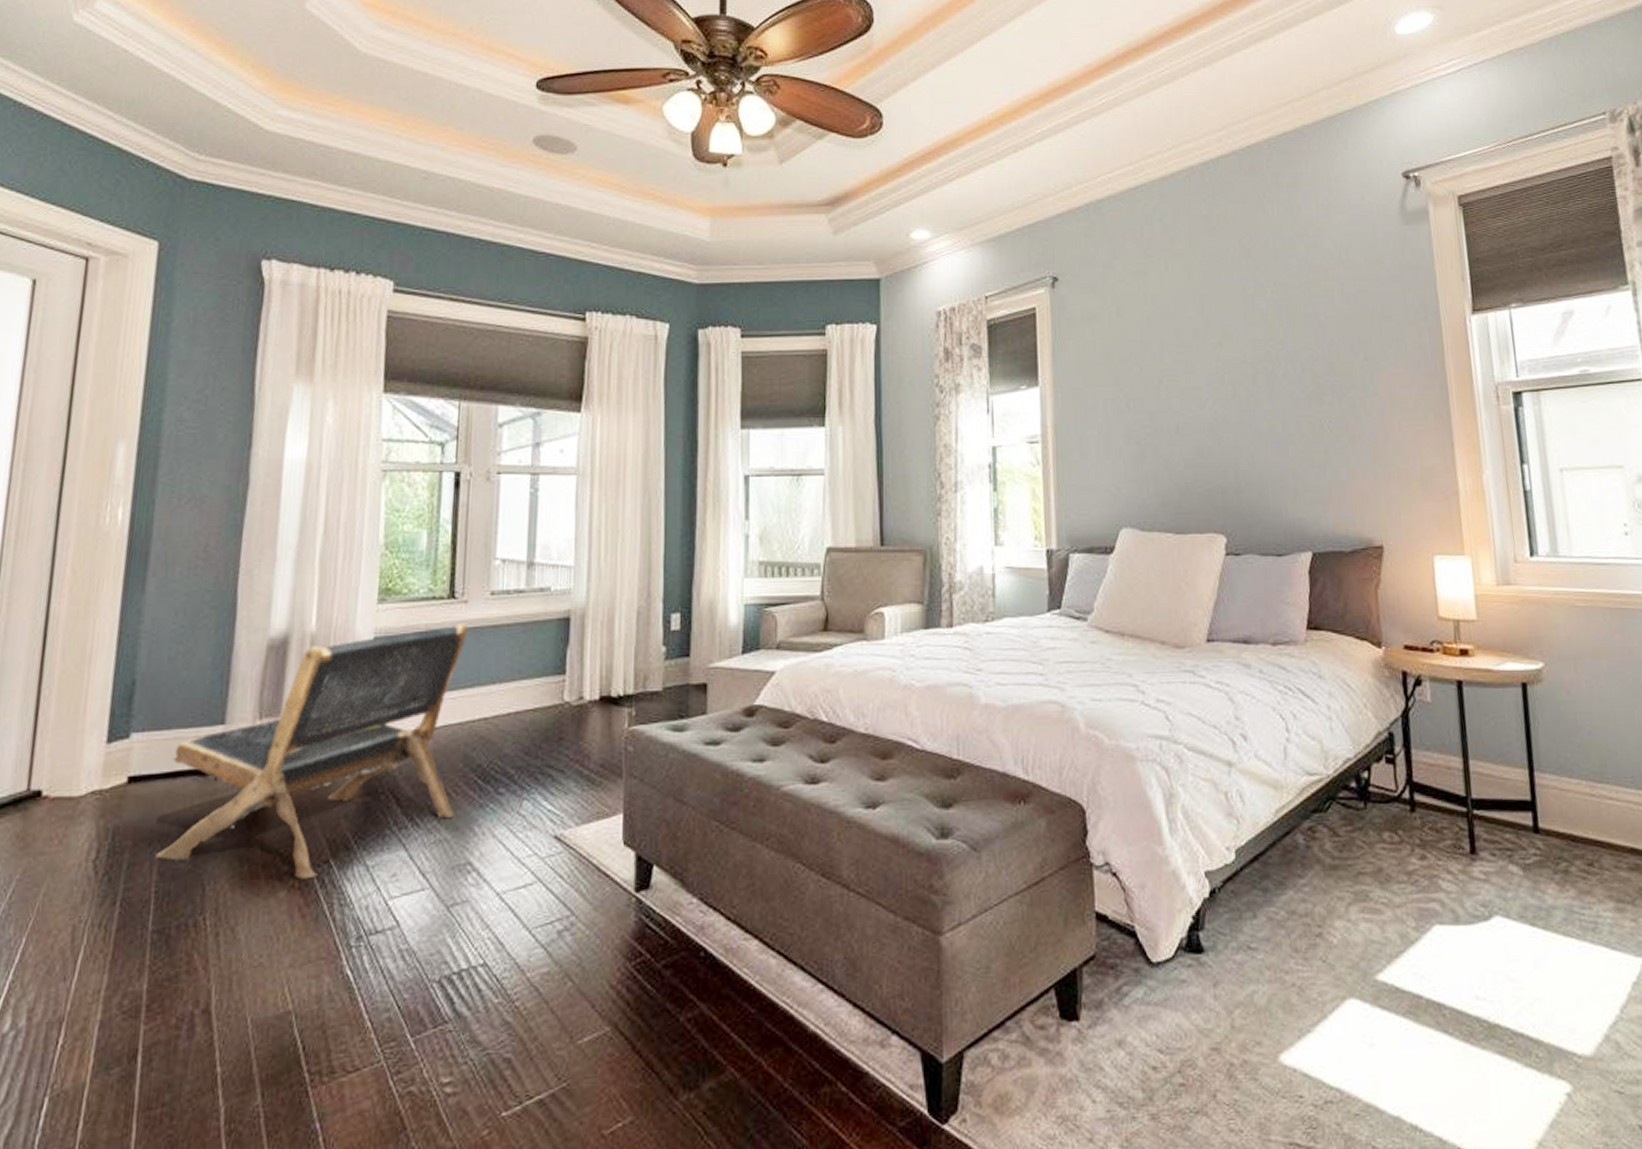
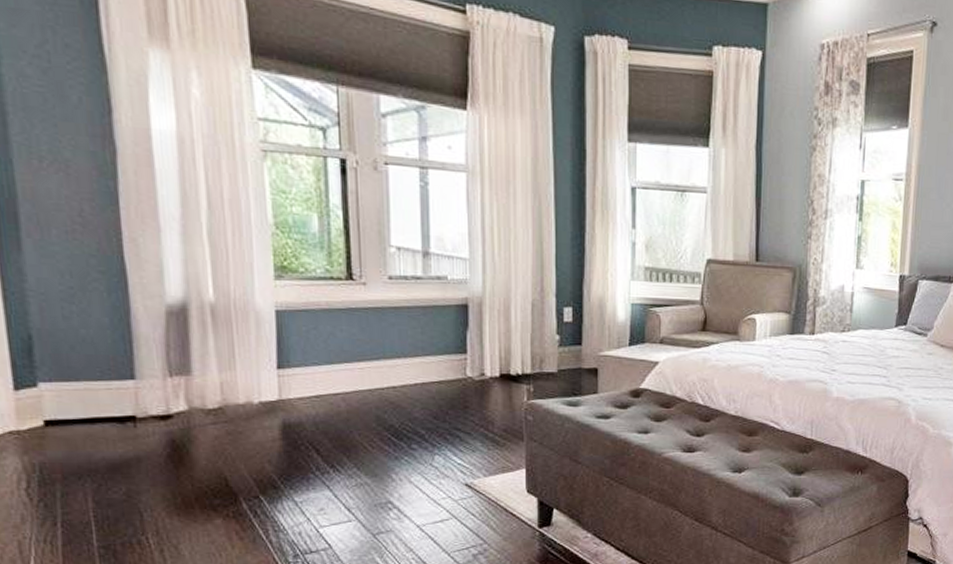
lounge chair: present [156,622,469,880] -> none [87,302,373,511]

